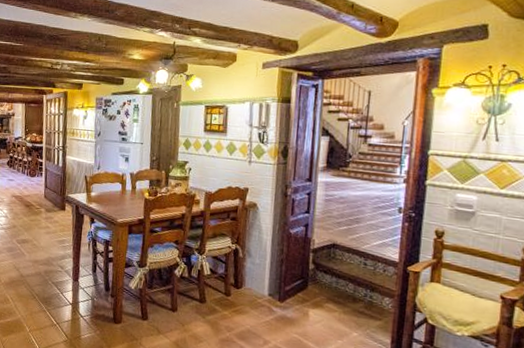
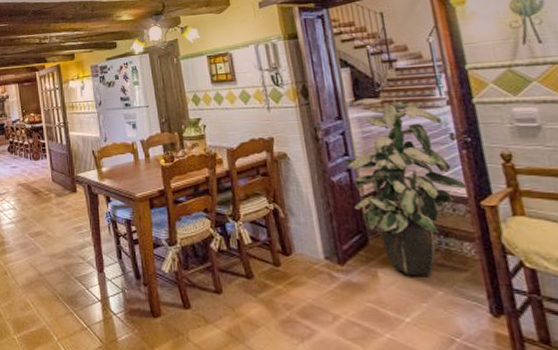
indoor plant: none [303,166,400,320] -> present [342,98,467,276]

